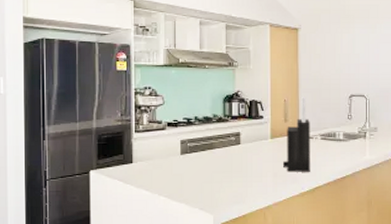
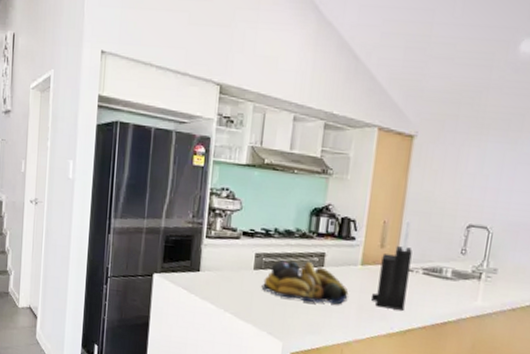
fruit bowl: none [189,141,264,177] -> present [261,260,349,305]

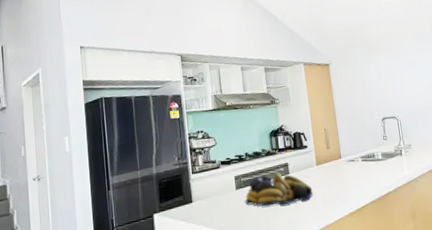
knife block: present [370,220,413,310] -> none [329,124,356,195]

